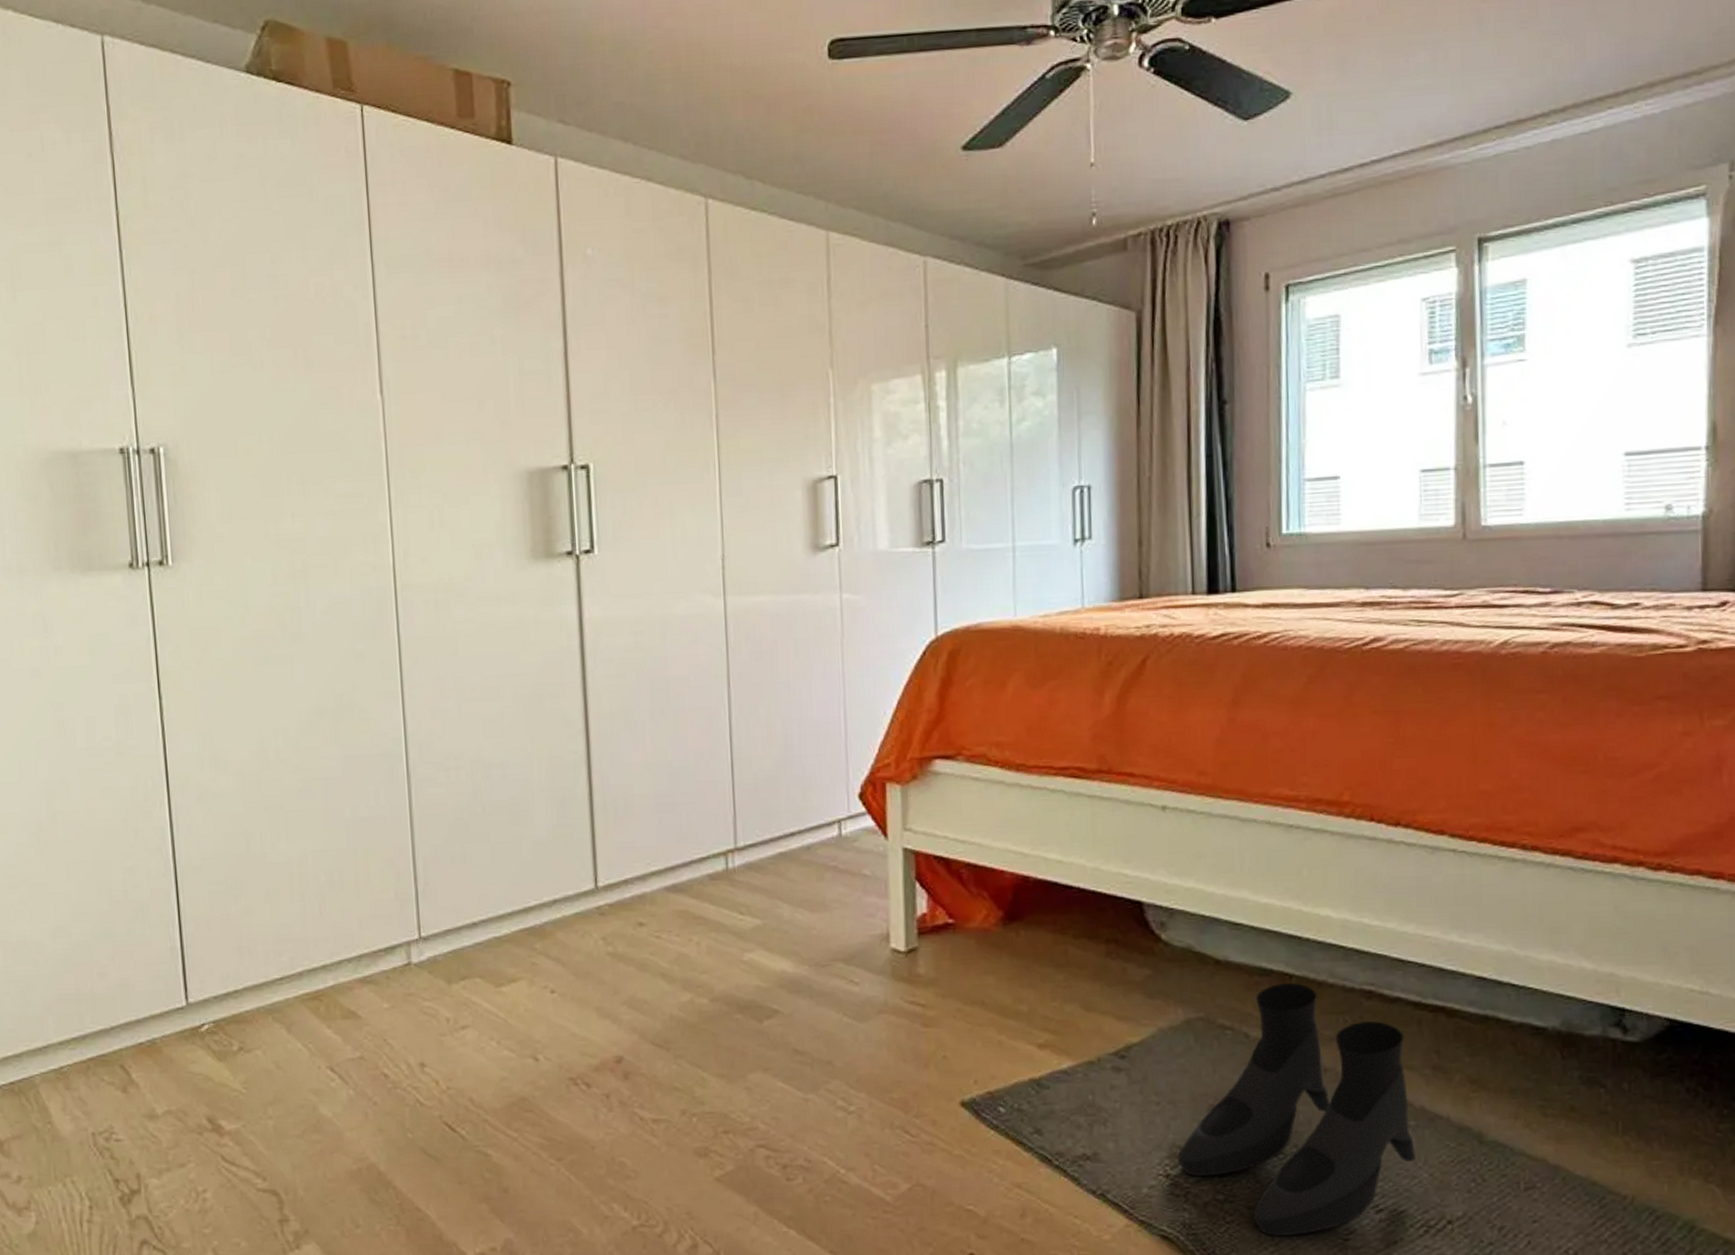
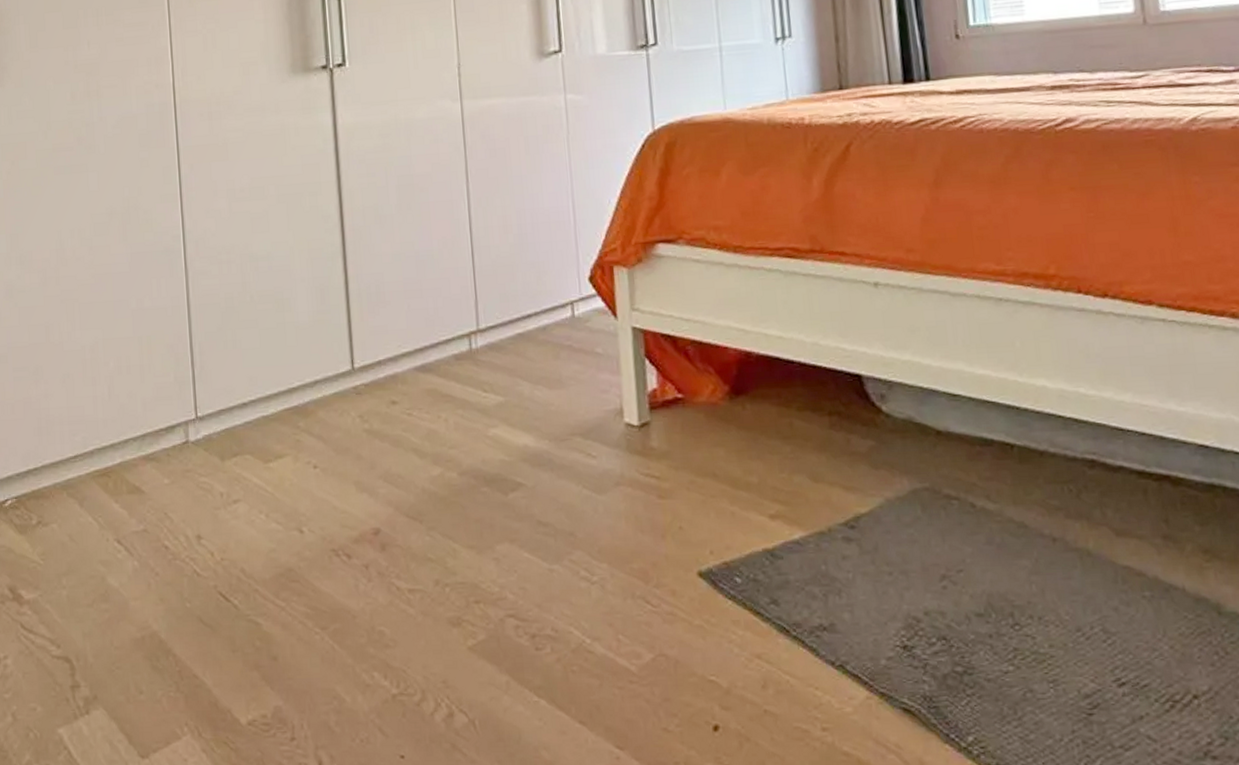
boots: present [1177,983,1416,1236] -> none [913,453,1154,710]

